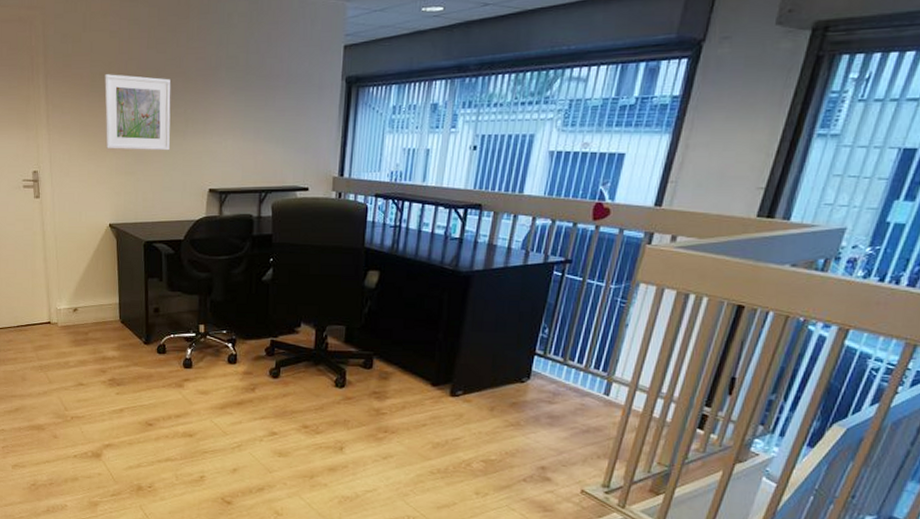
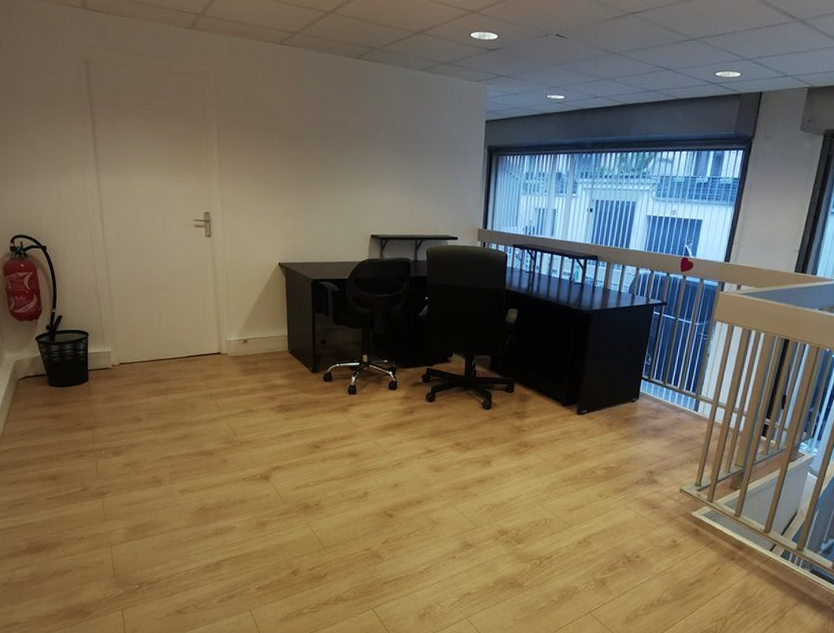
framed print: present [104,74,171,151] -> none [275,129,337,200]

